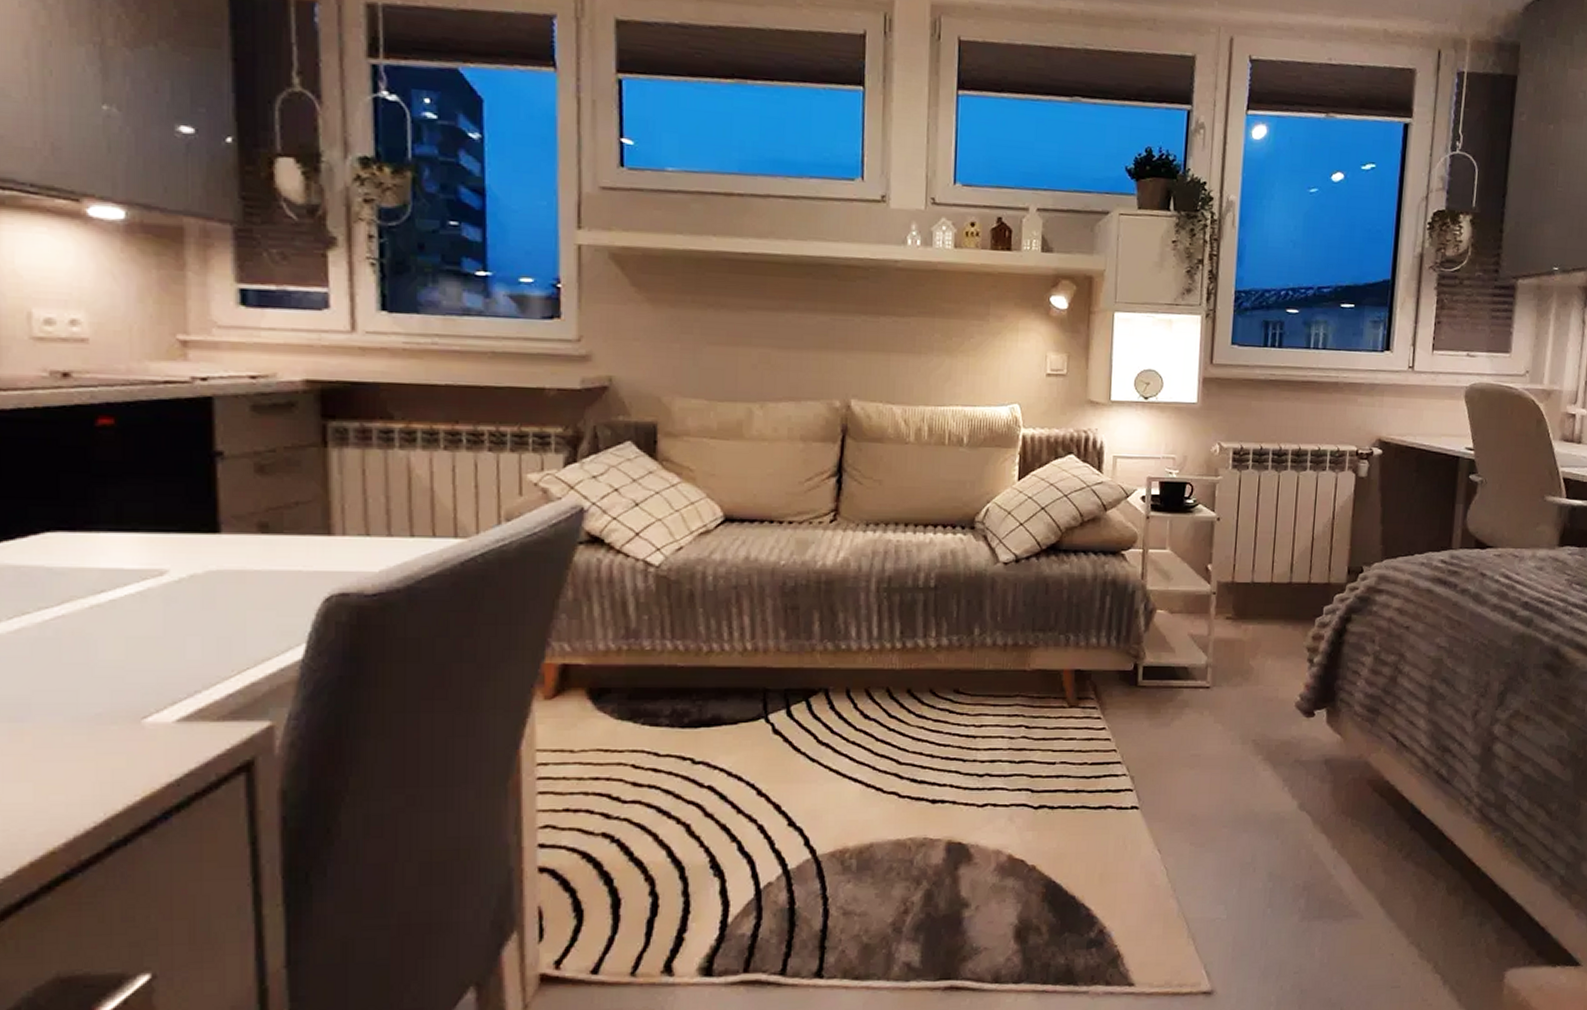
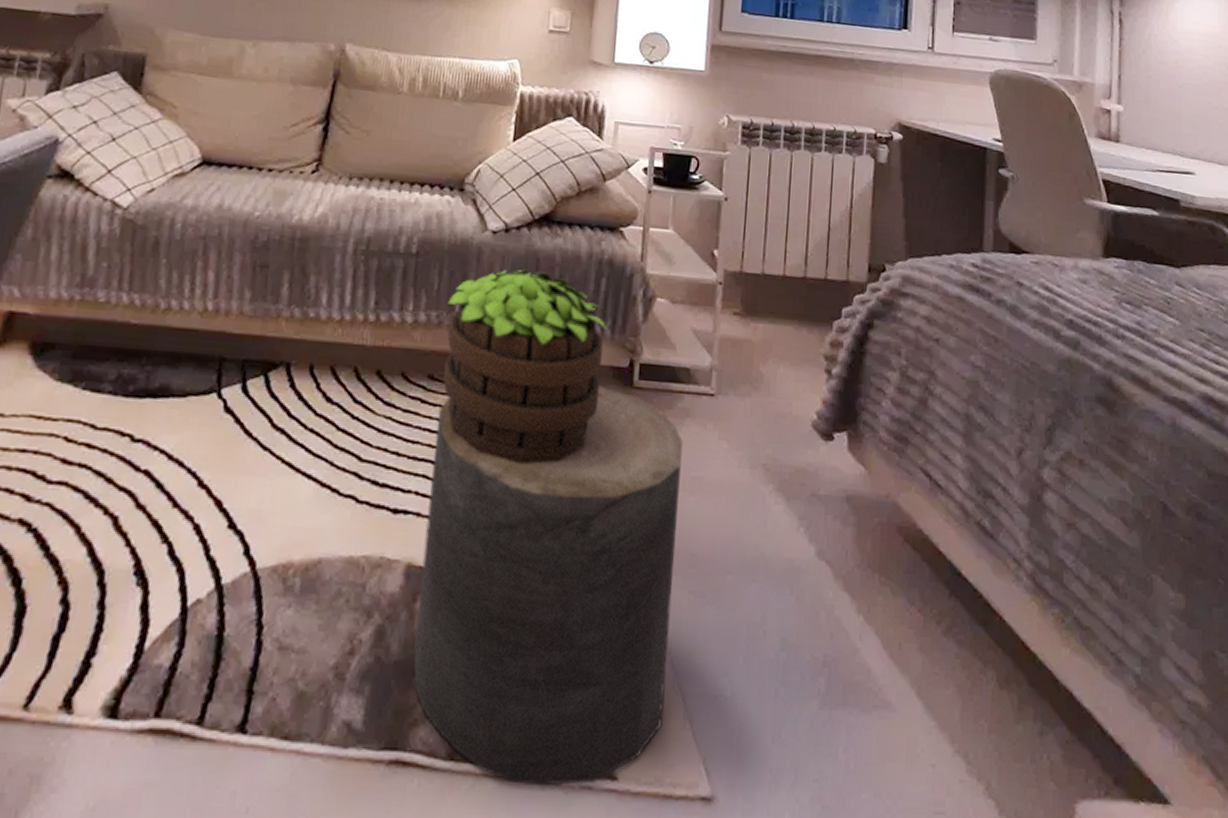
stool: none [958,687,1183,995] -> present [413,385,683,787]
potted plant: none [967,593,1113,756] -> present [443,269,608,465]

